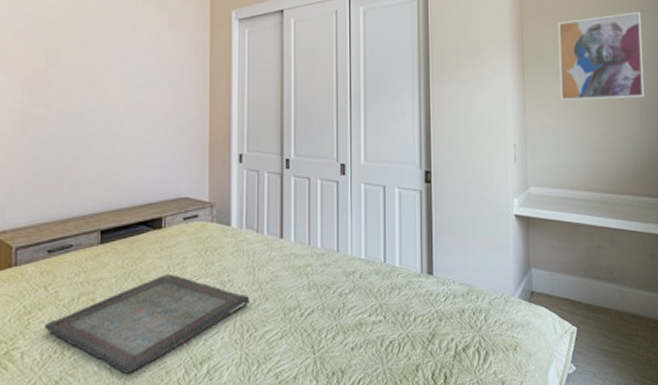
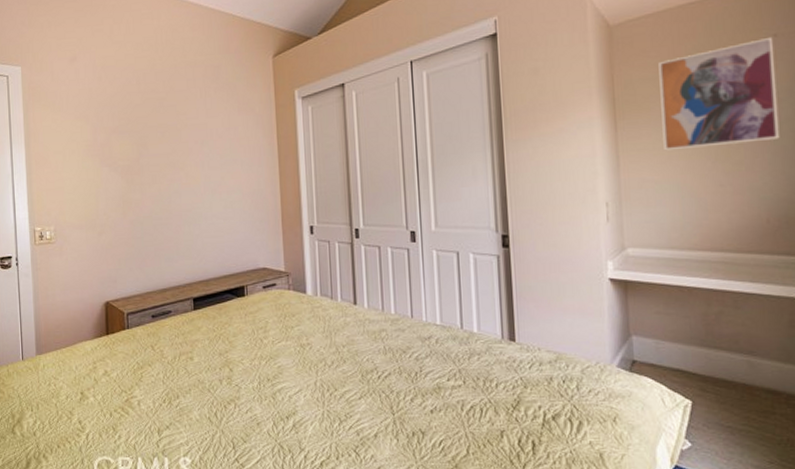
serving tray: present [44,274,250,374] -> none [154,337,328,423]

